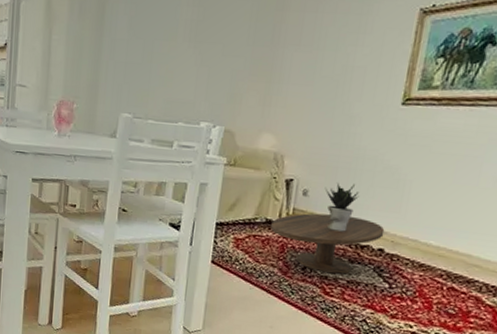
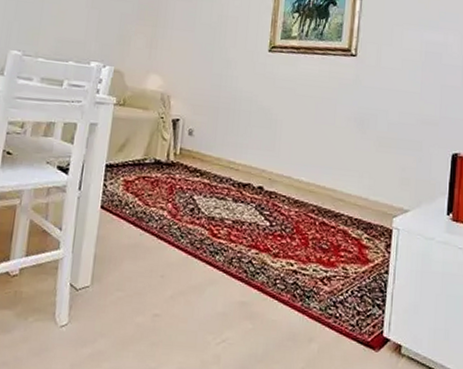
coffee table: present [271,213,385,274] -> none [159,152,263,214]
potted plant: present [324,182,360,232] -> none [208,122,239,171]

